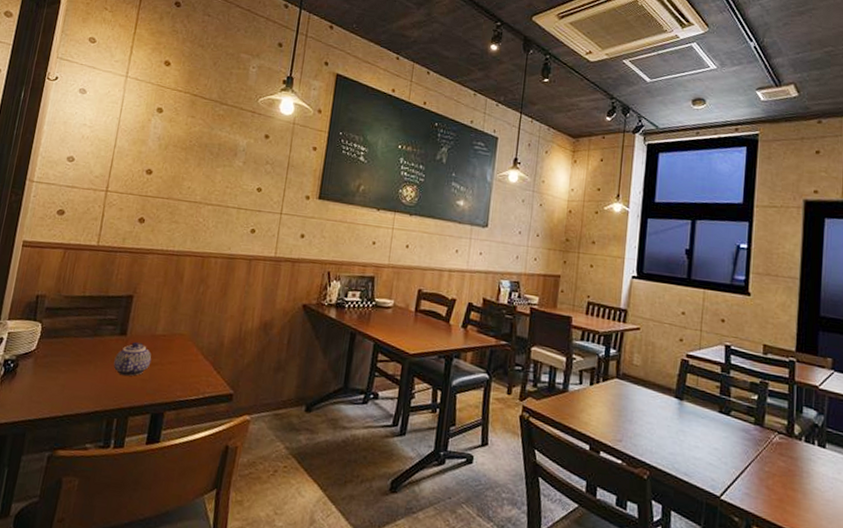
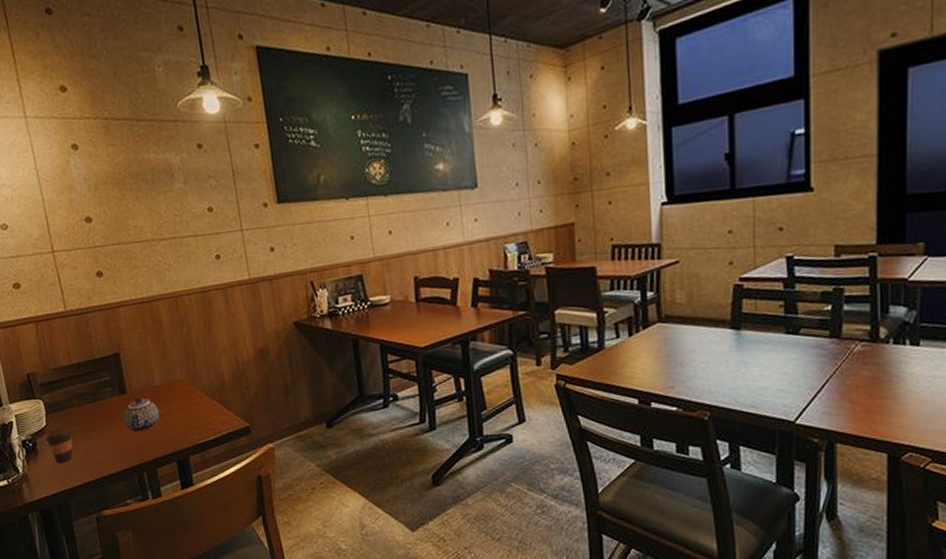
coffee cup: none [28,355,60,391] -> present [45,428,73,464]

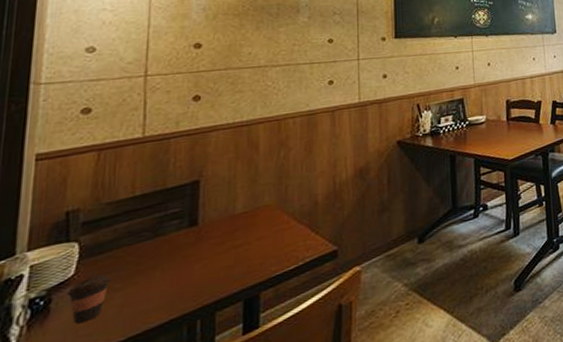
teapot: present [123,396,160,432] -> none [186,227,234,271]

